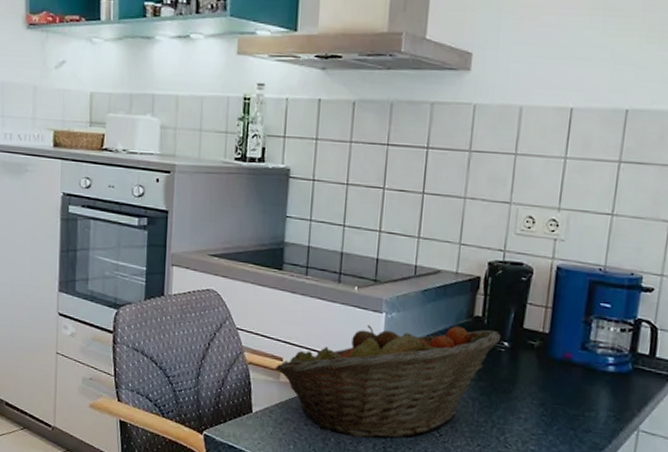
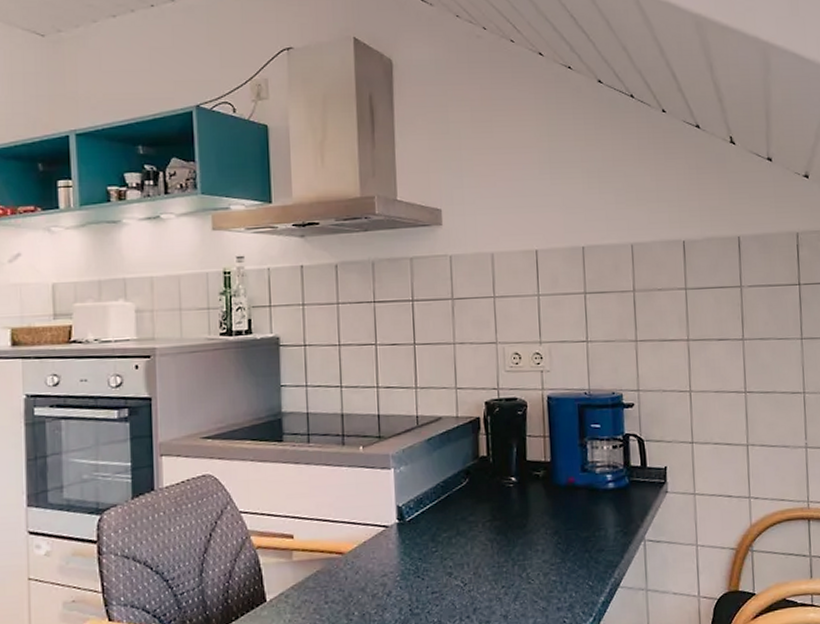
fruit basket: present [275,325,501,439] -> none [286,468,508,606]

